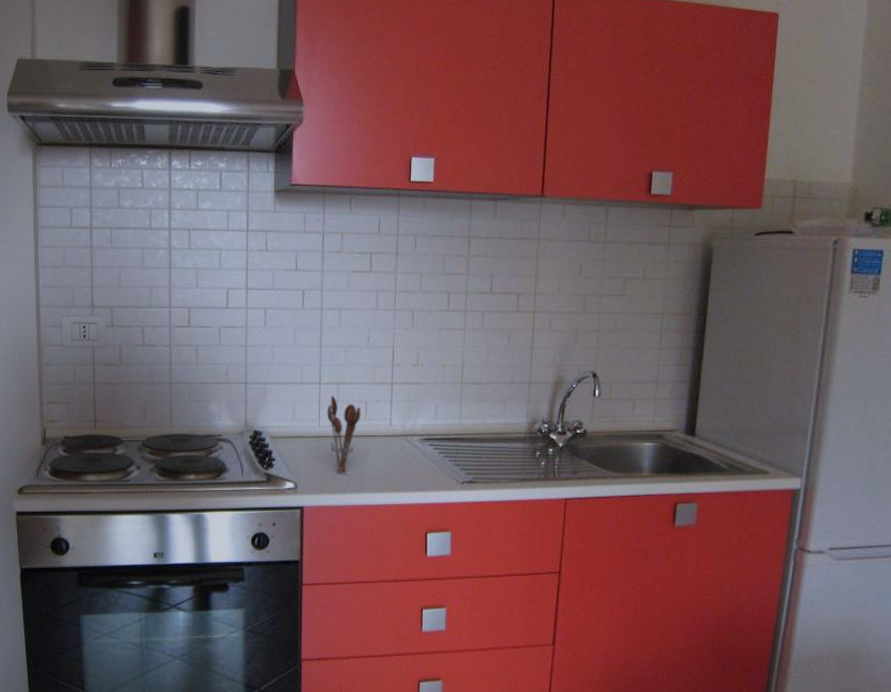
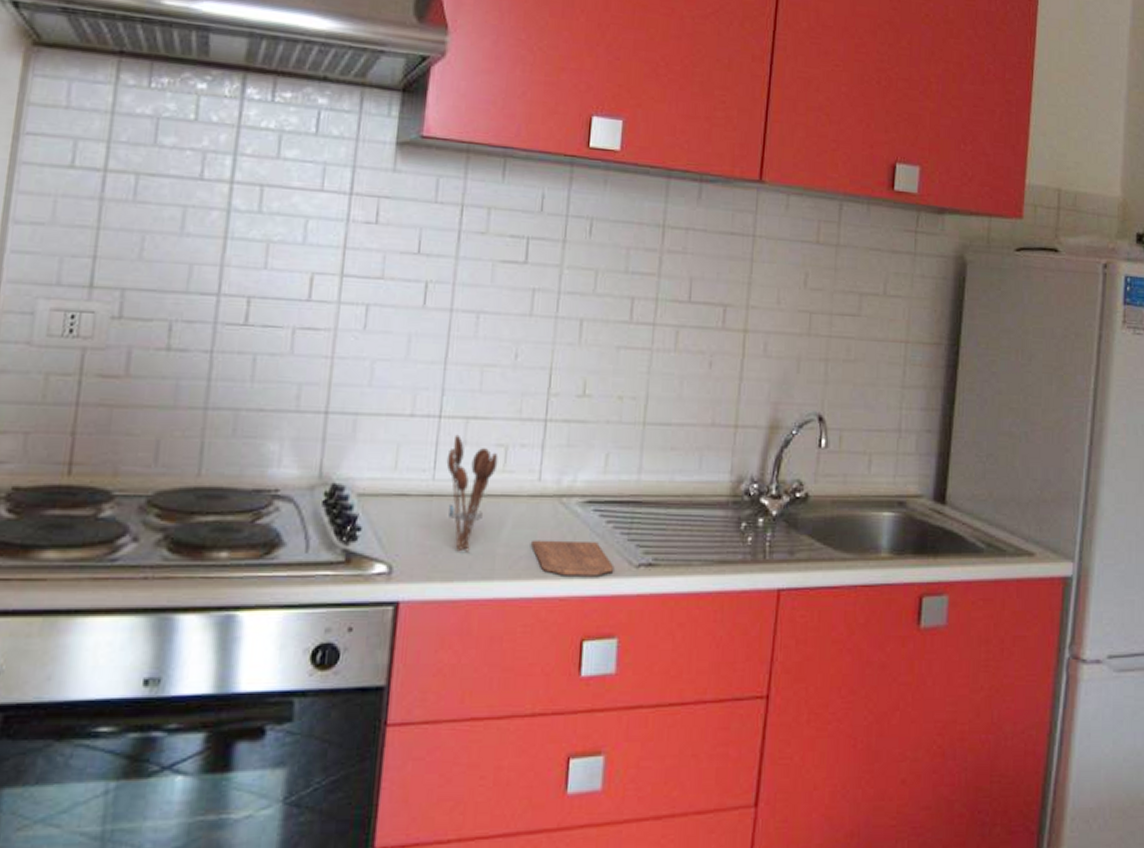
cutting board: none [388,465,446,490] -> present [531,540,615,577]

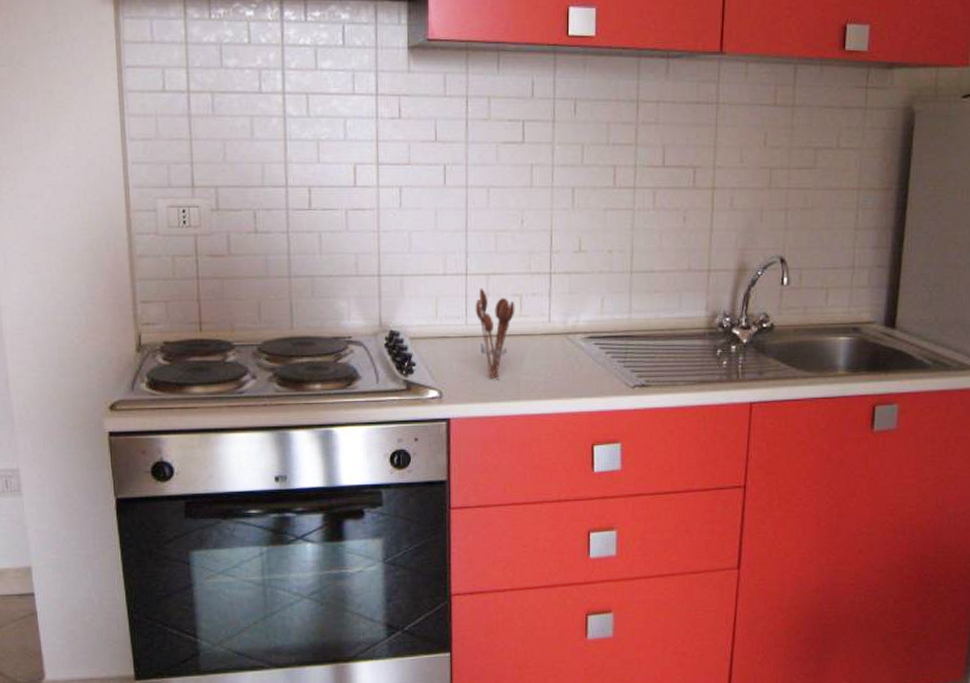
cutting board: present [531,540,615,577] -> none [547,368,615,396]

